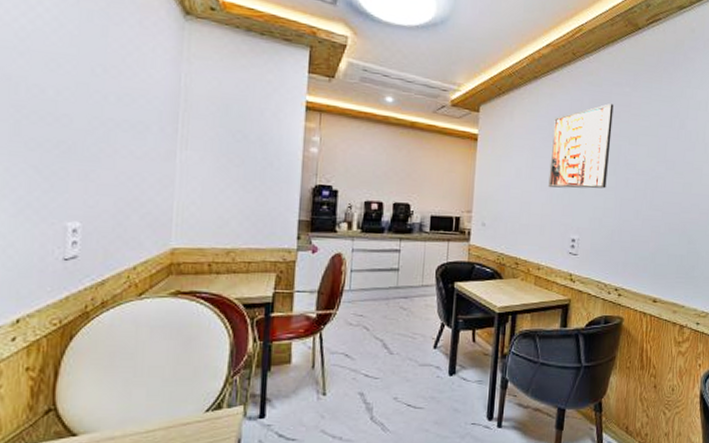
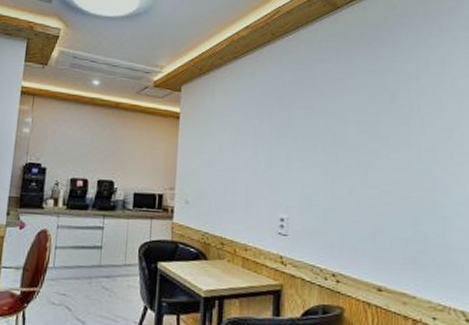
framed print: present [548,104,614,189] -> none [253,80,317,165]

